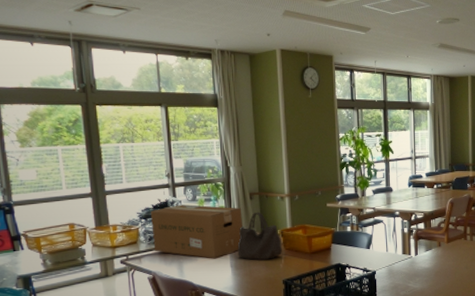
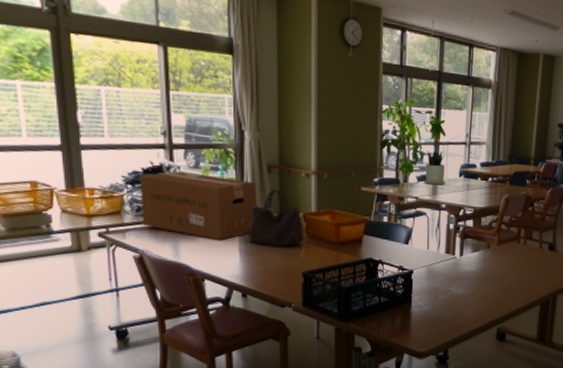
planter: none [378,166,398,196] -> present [423,150,446,185]

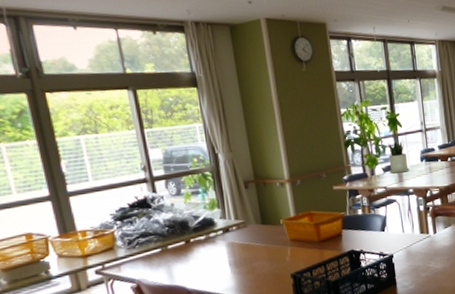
box: present [139,171,257,241] -> none [126,198,239,259]
handbag: present [248,189,304,247] -> none [235,201,287,256]

